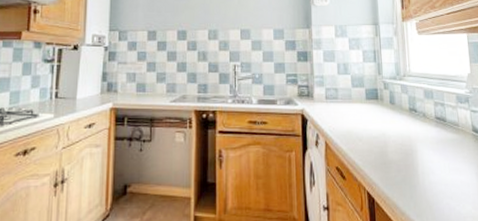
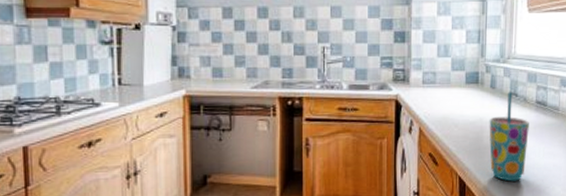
cup: none [391,108,433,198] -> present [489,92,529,182]

